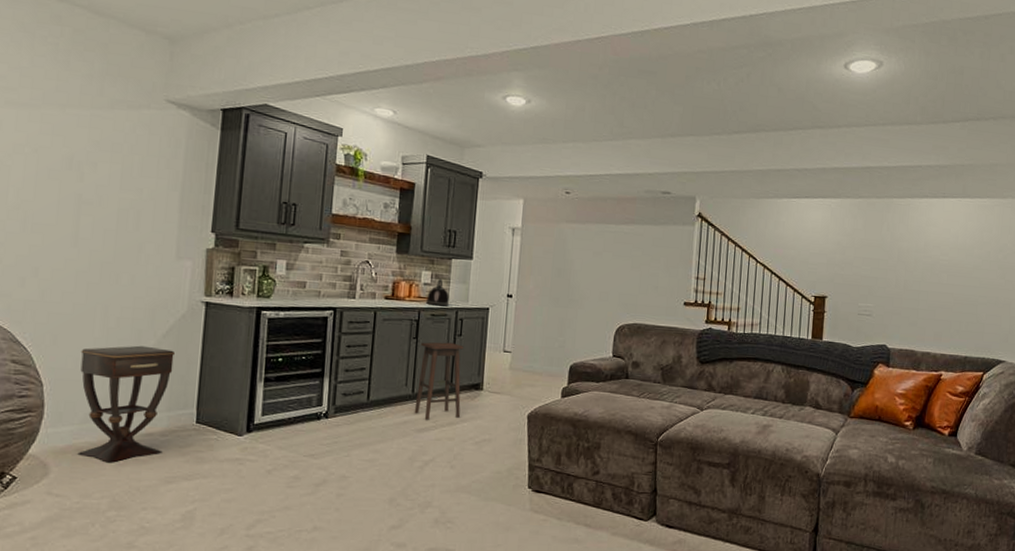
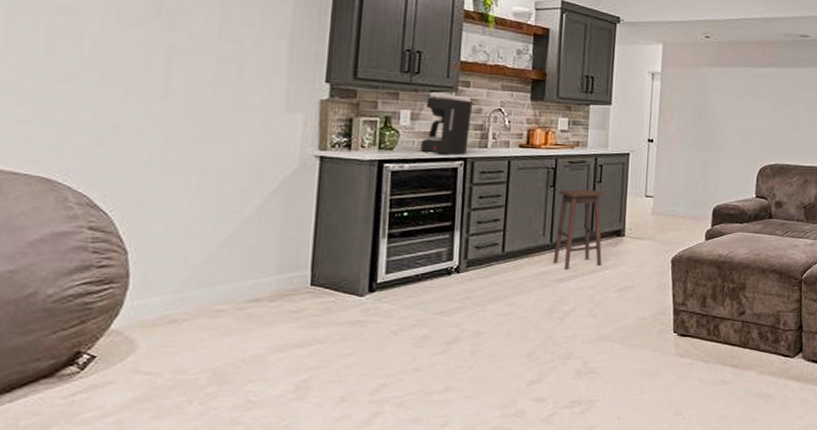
side table: present [77,345,176,463] -> none [170,205,286,334]
coffee maker: none [295,247,343,305] -> present [421,96,473,156]
kettle: present [426,278,449,307] -> none [563,124,588,153]

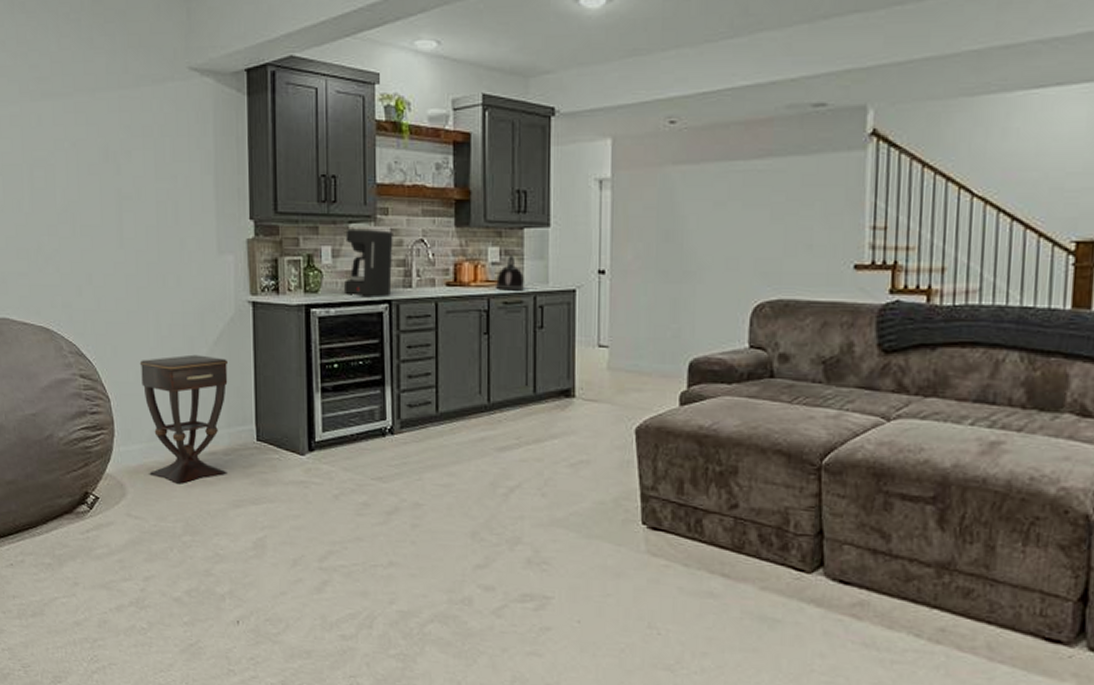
side table: none [170,205,286,334] -> present [139,354,229,484]
bar stool: present [553,189,605,269] -> none [492,337,548,436]
kettle: none [563,124,588,153] -> present [496,254,524,291]

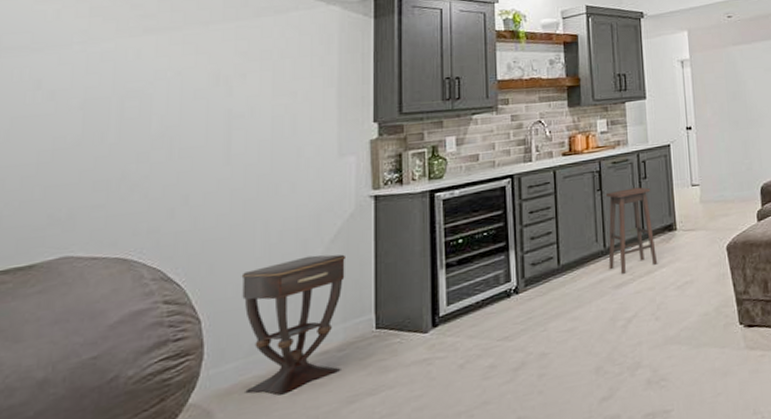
coffee maker: present [345,228,393,298] -> none [469,117,514,176]
bar stool: none [492,337,548,436] -> present [606,187,657,274]
kettle: present [496,254,524,291] -> none [605,124,629,154]

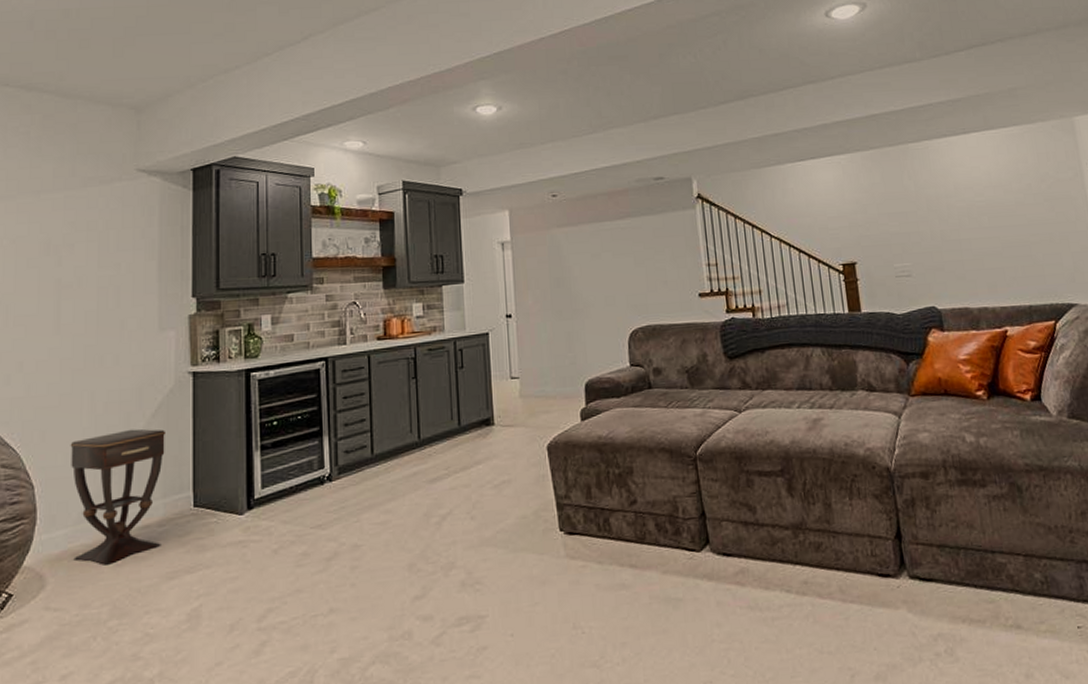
bar stool: present [606,187,657,274] -> none [421,377,473,468]

